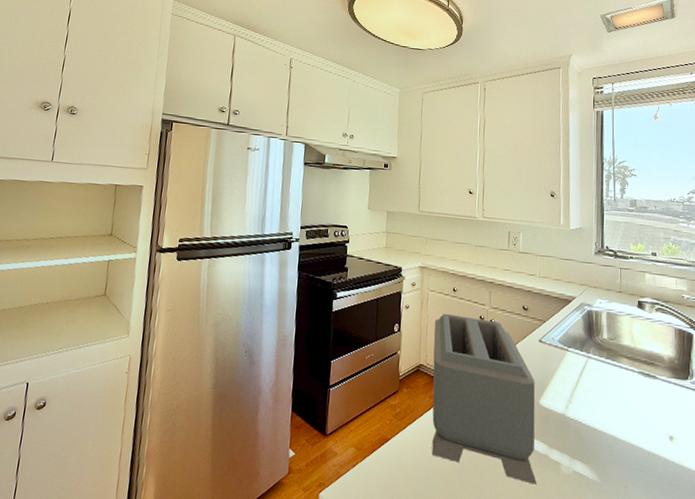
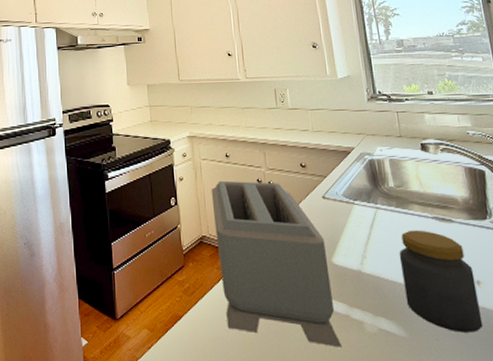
jar: none [602,381,670,484] -> present [399,230,483,333]

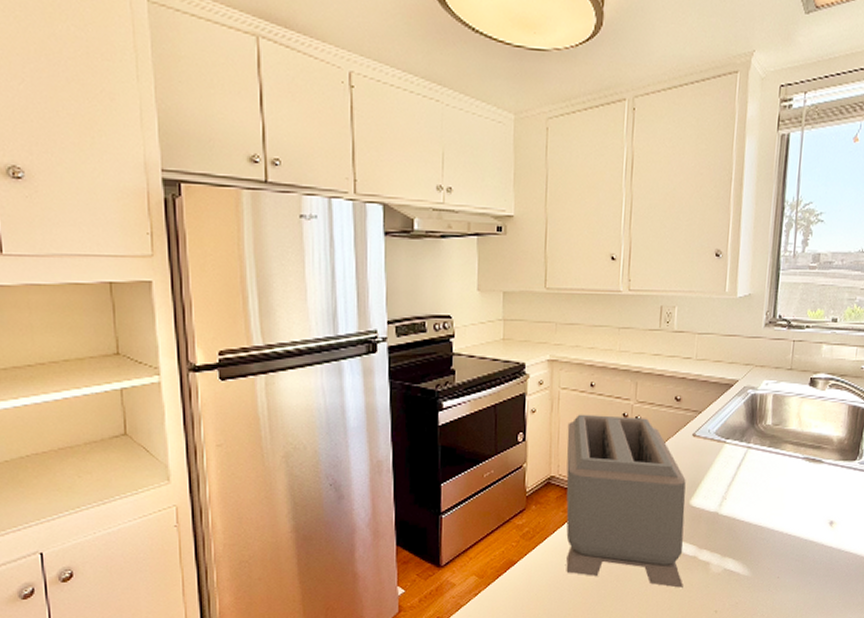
jar: present [399,230,483,333] -> none [757,470,830,571]

